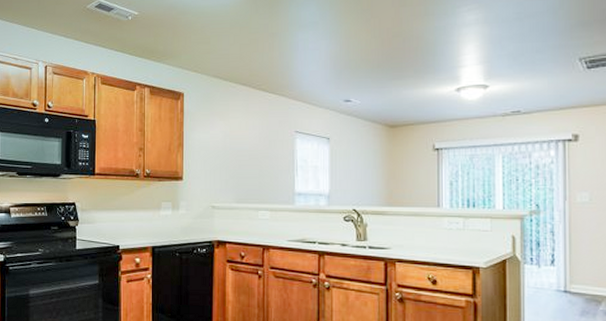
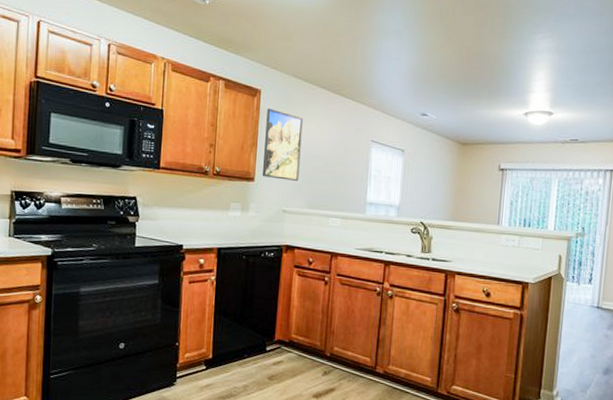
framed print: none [189,110,226,177] -> present [262,108,303,181]

